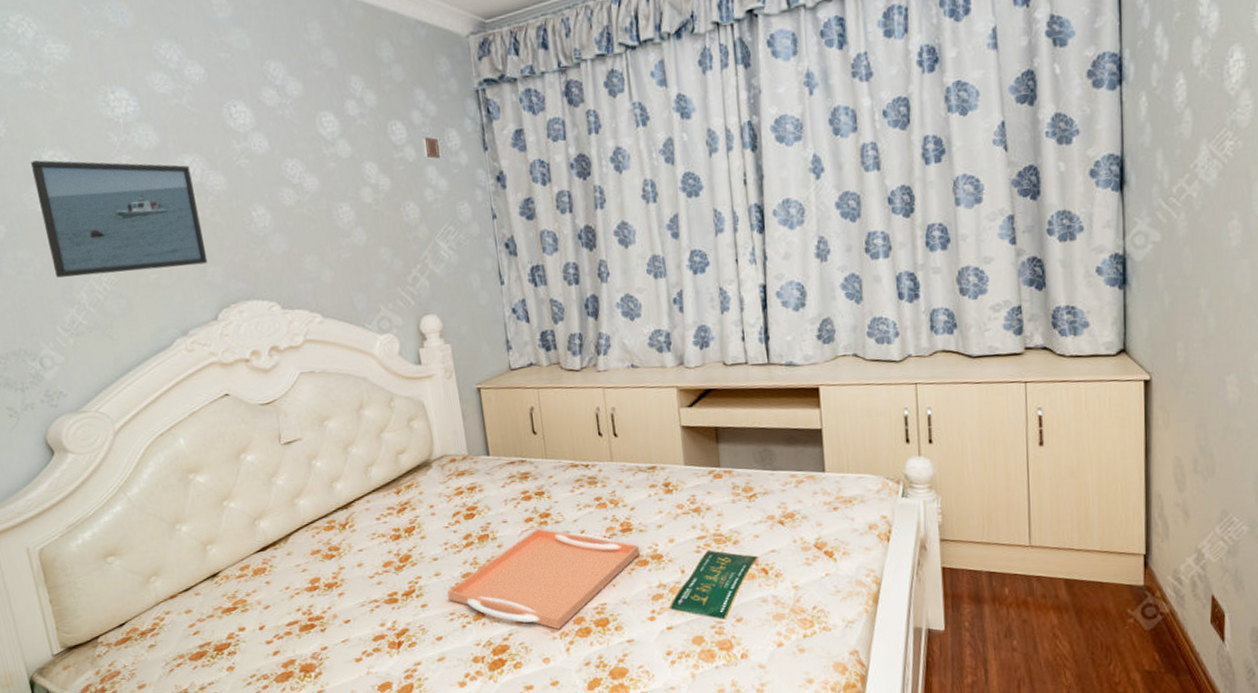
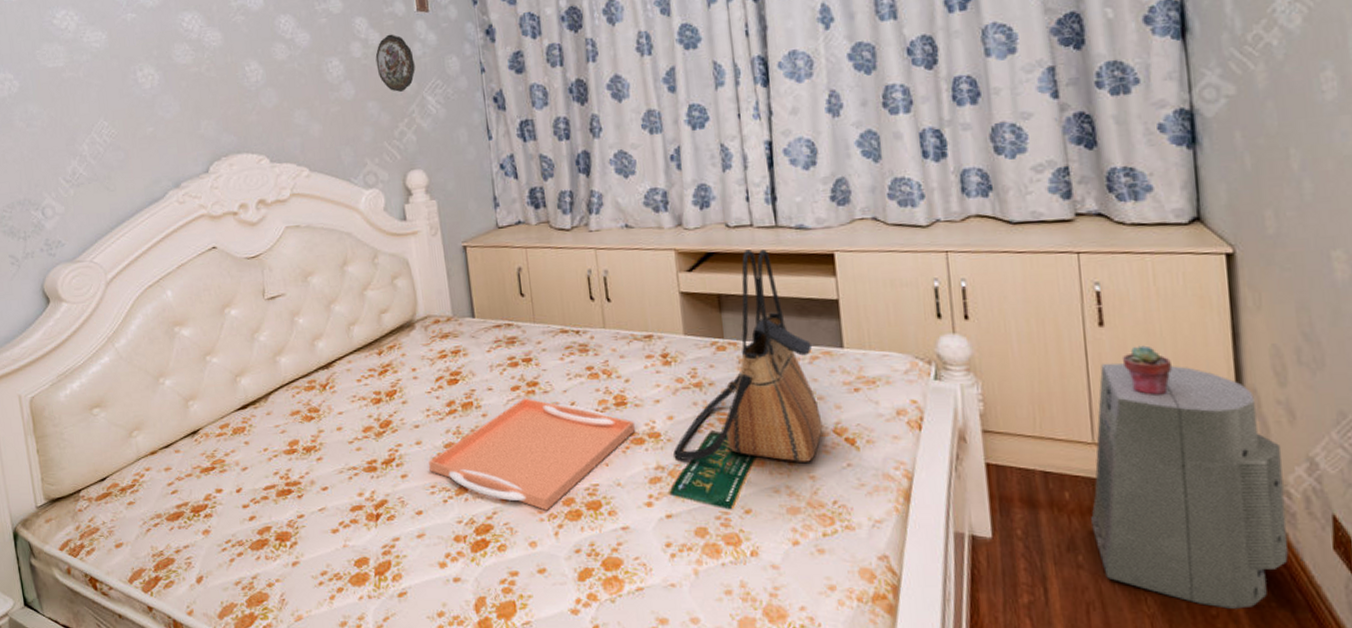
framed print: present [31,160,208,278] -> none [45,19,202,130]
decorative plate: none [386,179,427,238] -> present [375,34,415,92]
tote bag: none [674,385,806,578] -> present [673,249,823,462]
air purifier: none [1025,476,1177,676] -> present [1091,362,1288,609]
potted succulent: none [1056,461,1095,504] -> present [1121,345,1172,395]

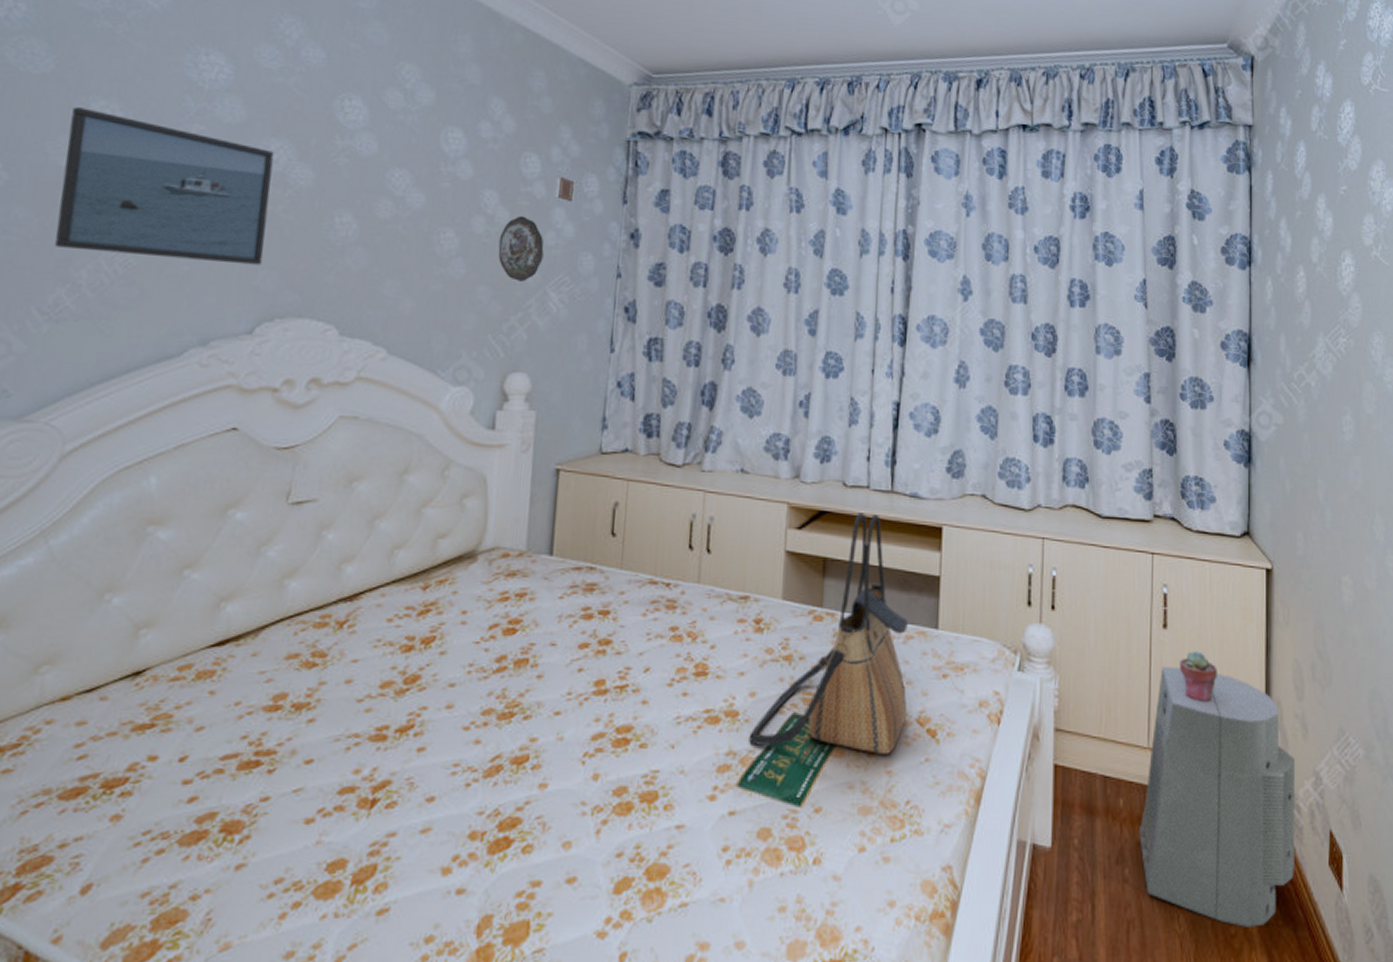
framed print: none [45,19,202,130] -> present [55,107,274,266]
serving tray: present [429,398,636,511] -> none [456,658,713,802]

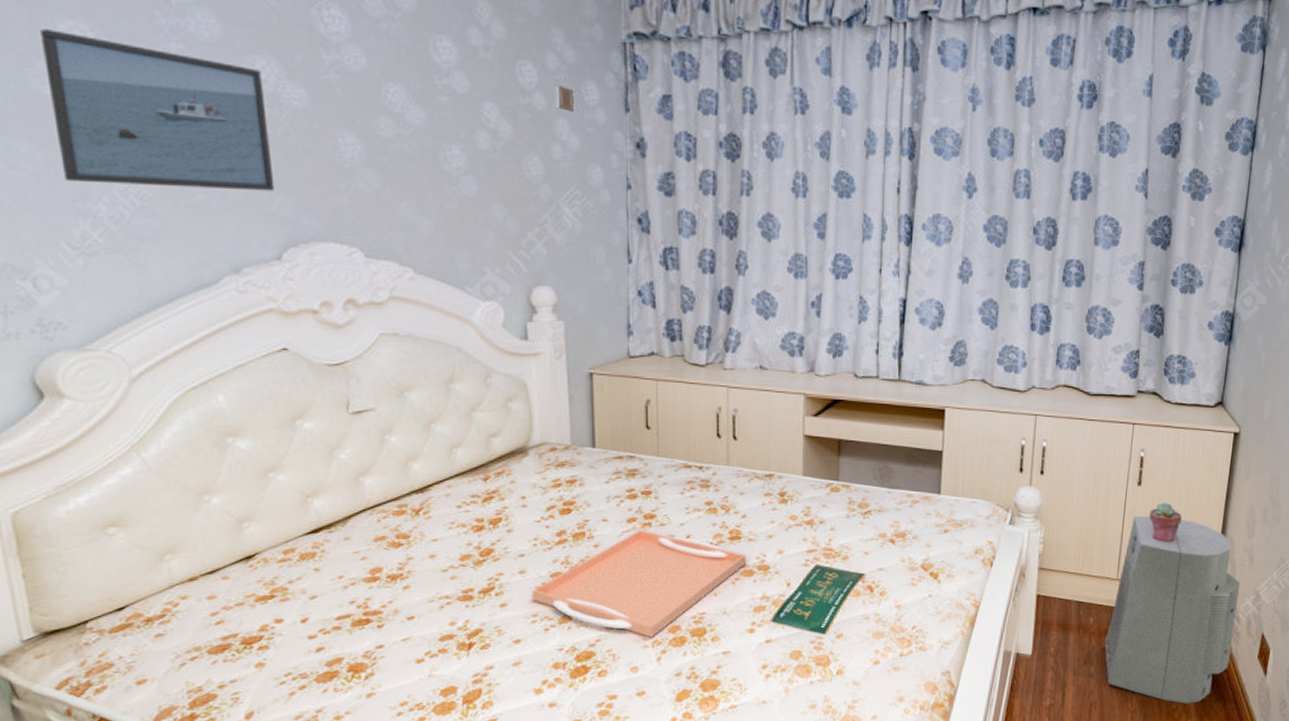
serving tray: none [456,658,713,802] -> present [532,530,747,638]
decorative plate: present [498,215,544,282] -> none [505,129,552,197]
tote bag: present [749,512,908,754] -> none [779,400,914,593]

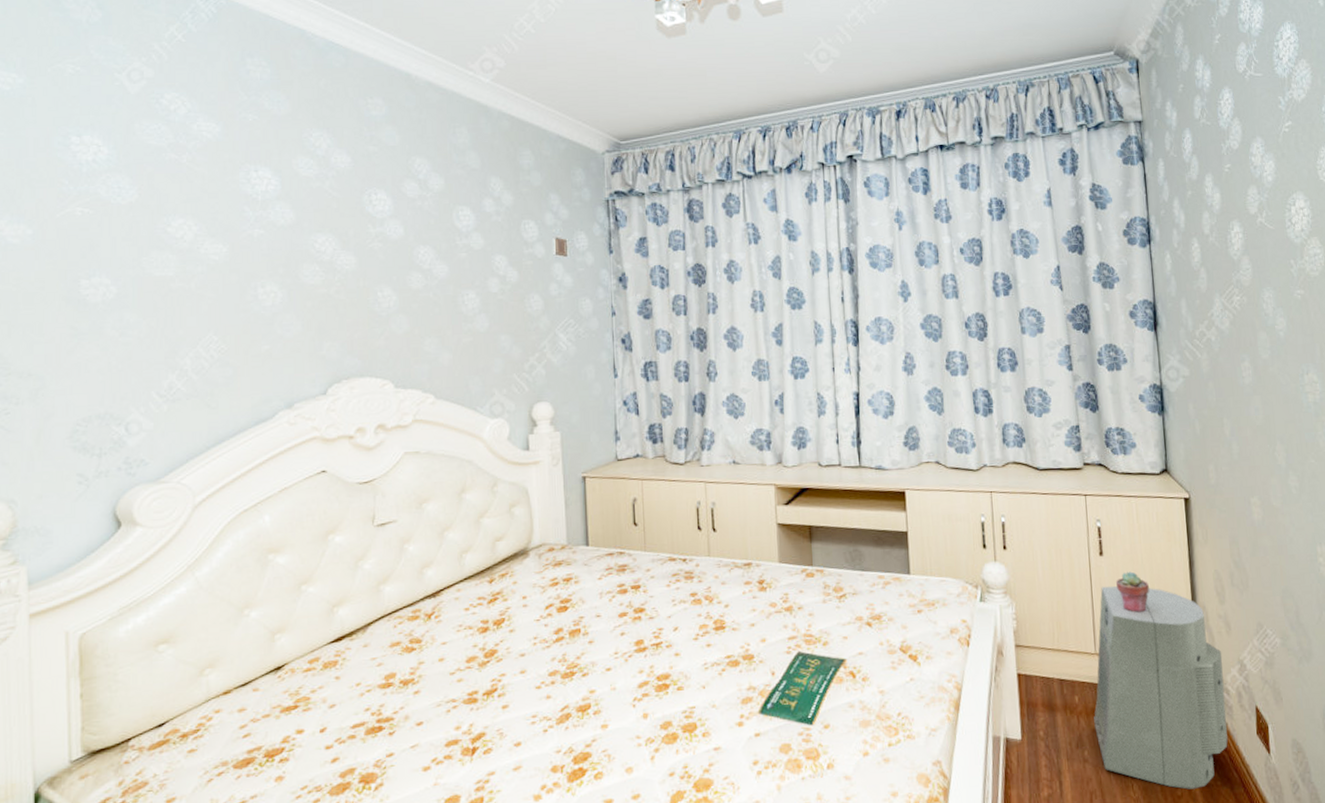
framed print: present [40,29,275,191] -> none [158,227,326,343]
serving tray: present [532,530,747,638] -> none [532,624,732,736]

